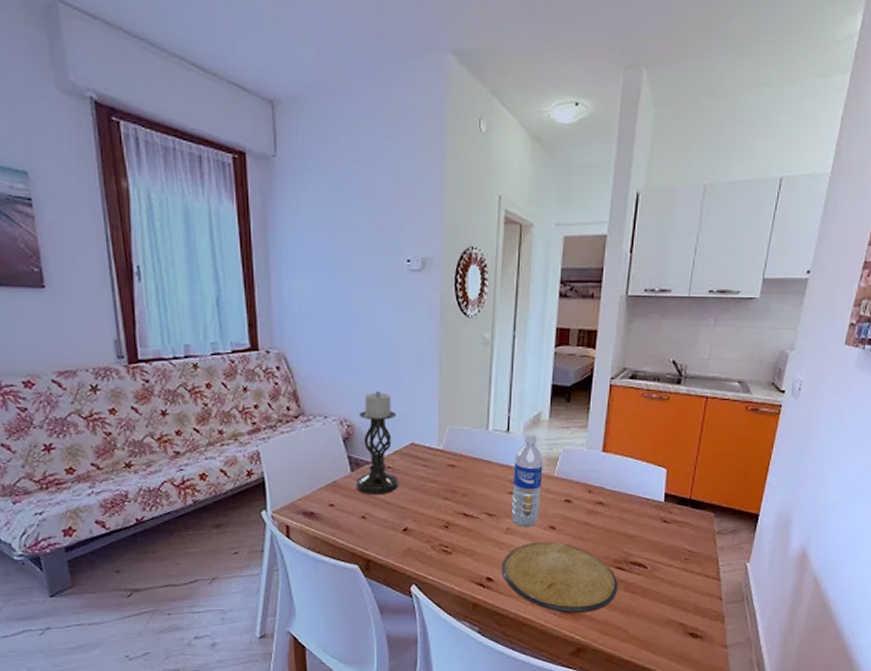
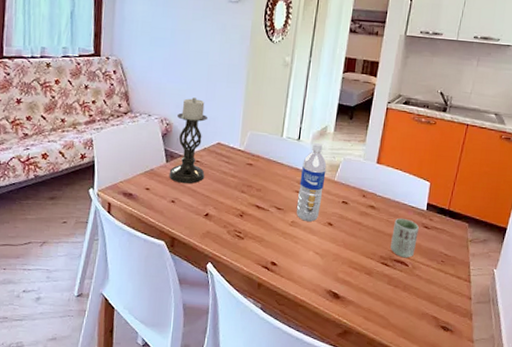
plate: present [501,542,618,613] -> none [284,235,383,300]
cup: none [625,513,656,559] -> present [390,218,419,258]

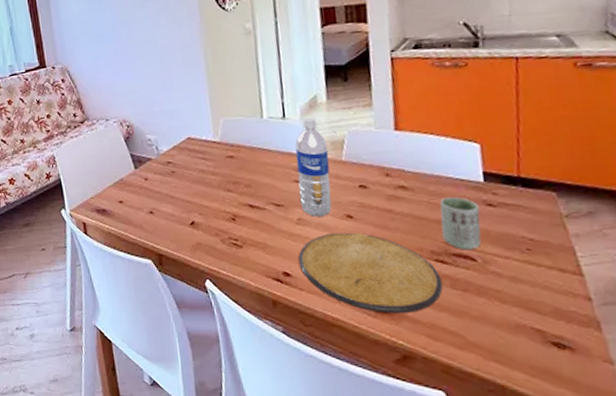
candle holder: present [169,97,207,184] -> none [137,91,181,191]
plate: none [284,235,383,300] -> present [297,232,443,313]

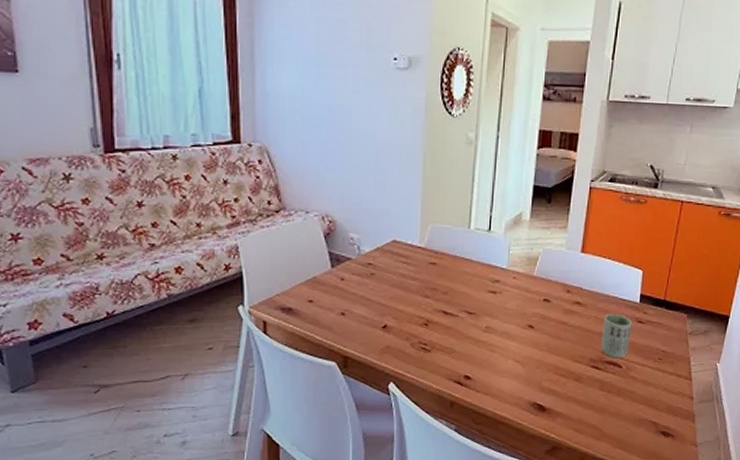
water bottle: present [295,117,332,217] -> none [490,232,524,325]
plate: present [297,232,443,313] -> none [479,340,594,411]

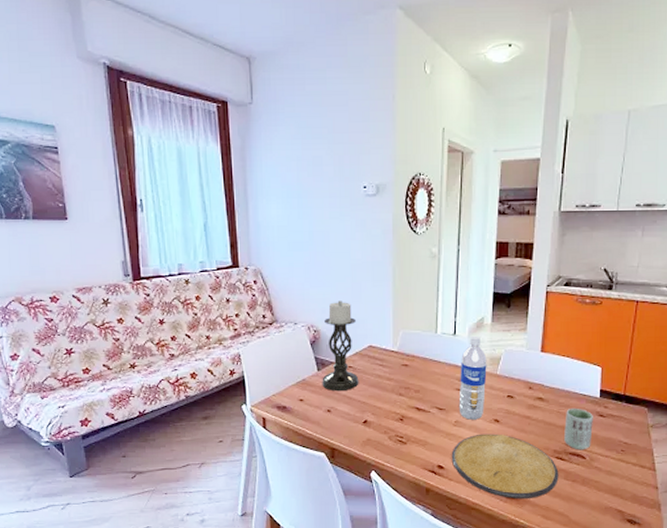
candle holder: none [336,188,380,292] -> present [322,301,359,392]
plate: none [479,340,594,411] -> present [451,433,559,498]
water bottle: none [490,232,524,325] -> present [459,335,487,420]

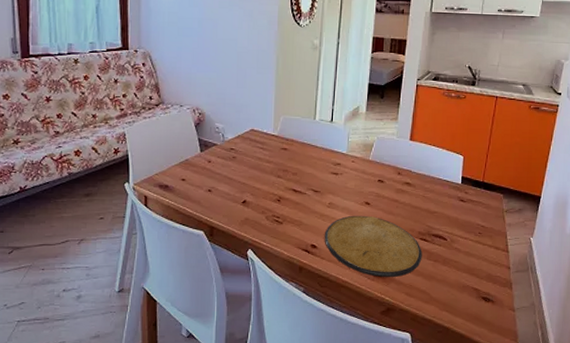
candle holder: present [322,301,359,392] -> none [204,85,240,172]
water bottle: present [459,335,487,420] -> none [333,123,361,202]
cup: present [564,408,593,450] -> none [428,192,455,233]

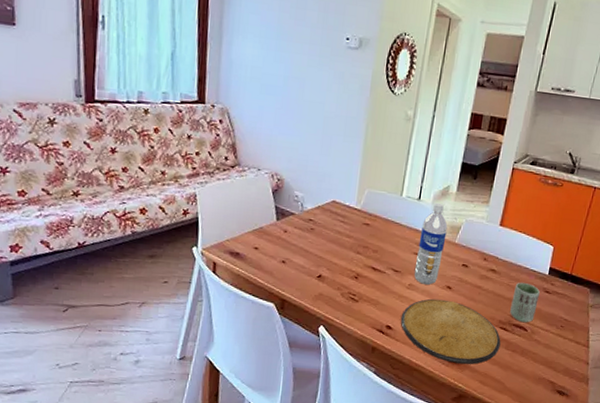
water bottle: none [333,123,361,202] -> present [414,202,448,285]
cup: none [428,192,455,233] -> present [510,282,540,323]

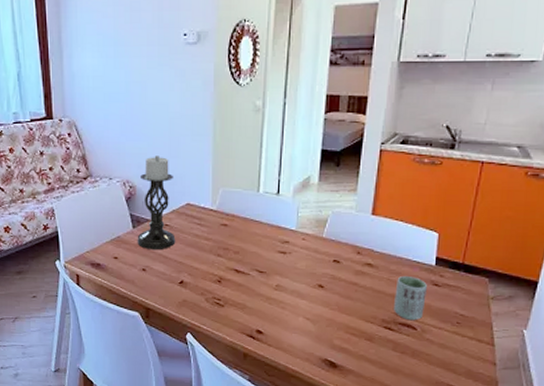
candle holder: none [279,151,322,244] -> present [137,156,176,250]
plate: present [400,298,501,364] -> none [271,299,387,369]
water bottle: present [414,202,448,285] -> none [280,195,312,284]

